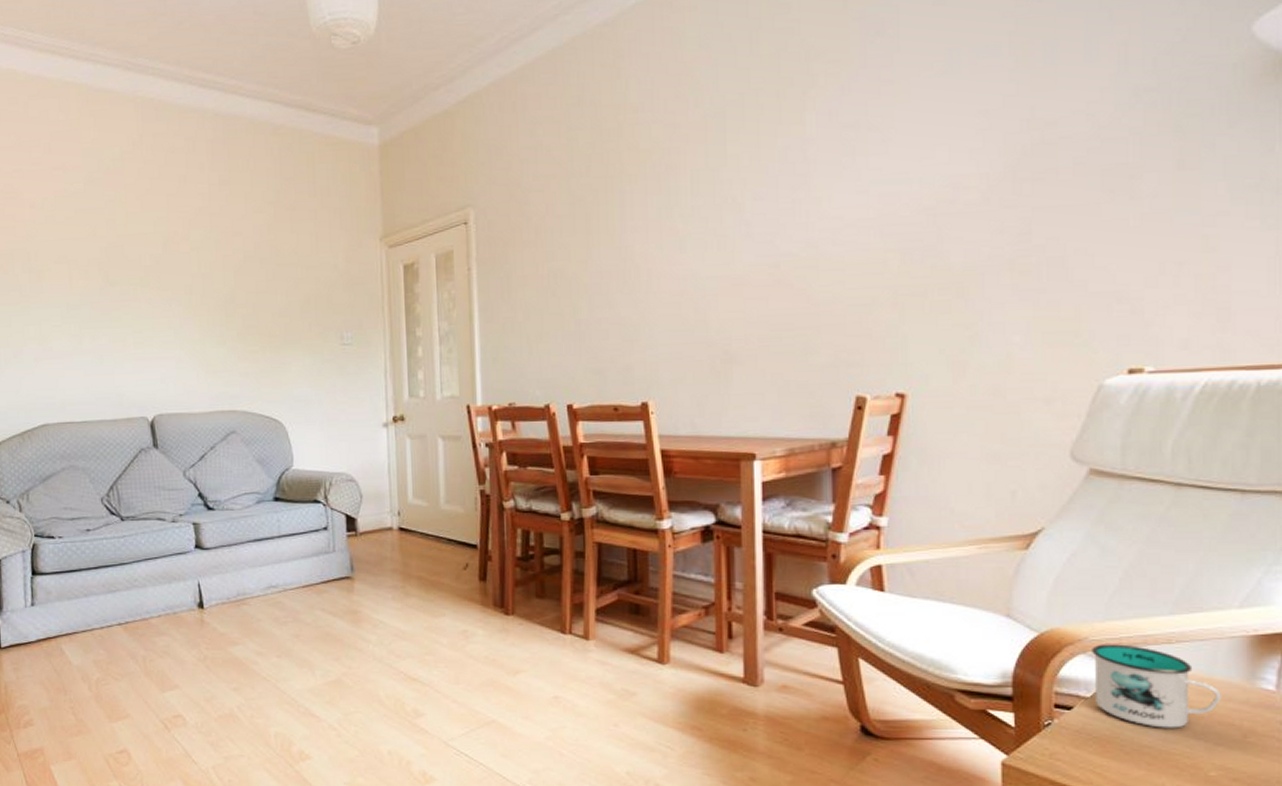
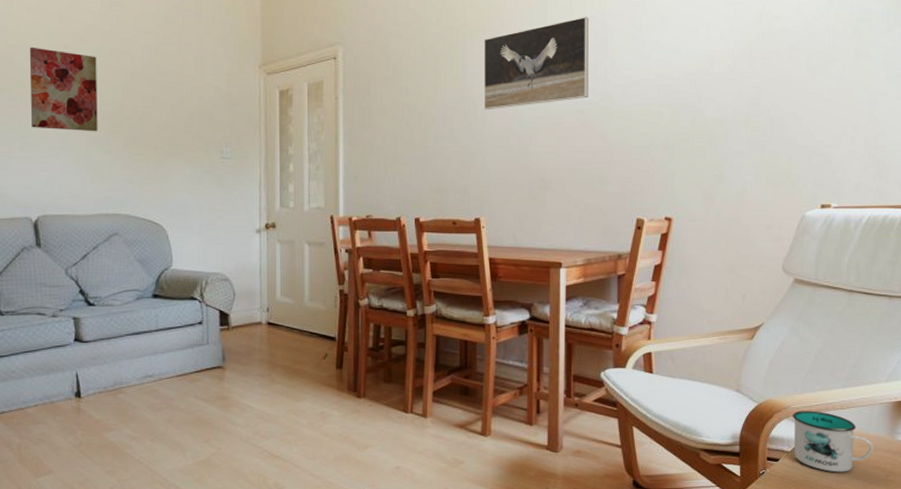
wall art: none [139,235,211,323] -> present [29,46,98,132]
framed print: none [646,146,785,272] -> present [484,16,589,110]

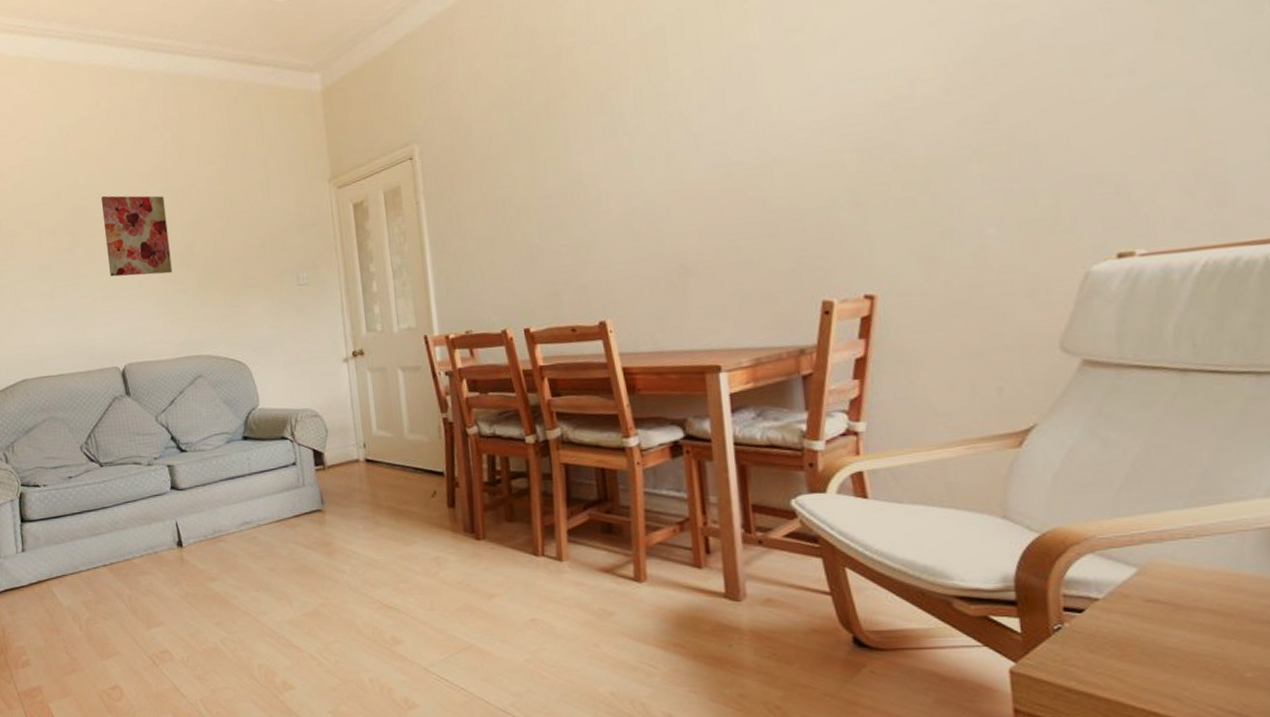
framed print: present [484,16,589,110] -> none [588,56,736,192]
mug: present [792,410,874,473] -> none [1100,541,1253,629]

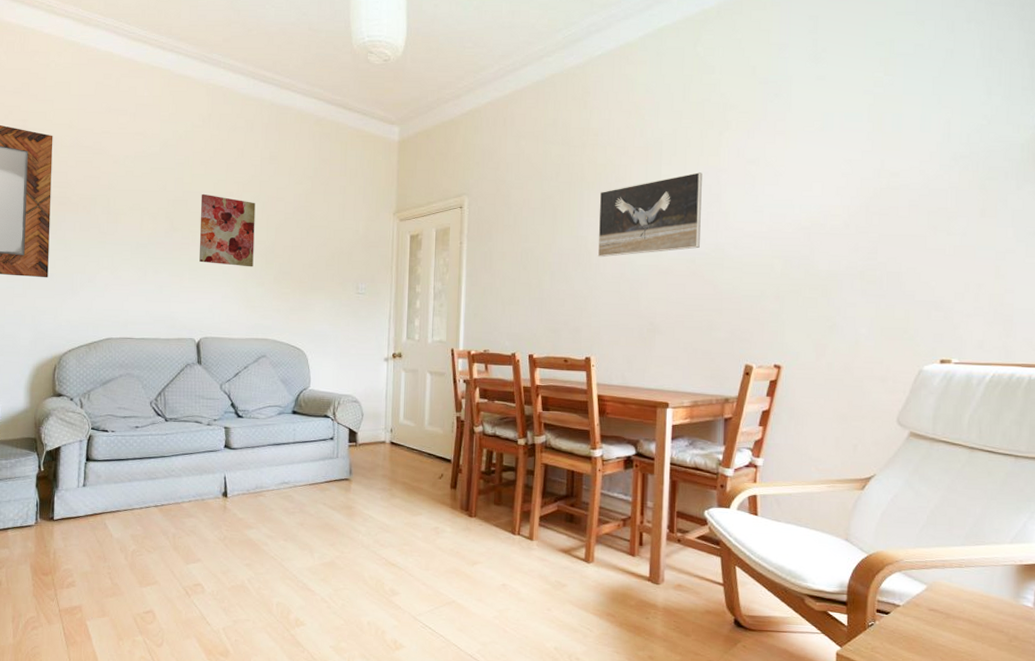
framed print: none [588,56,736,192] -> present [597,171,702,258]

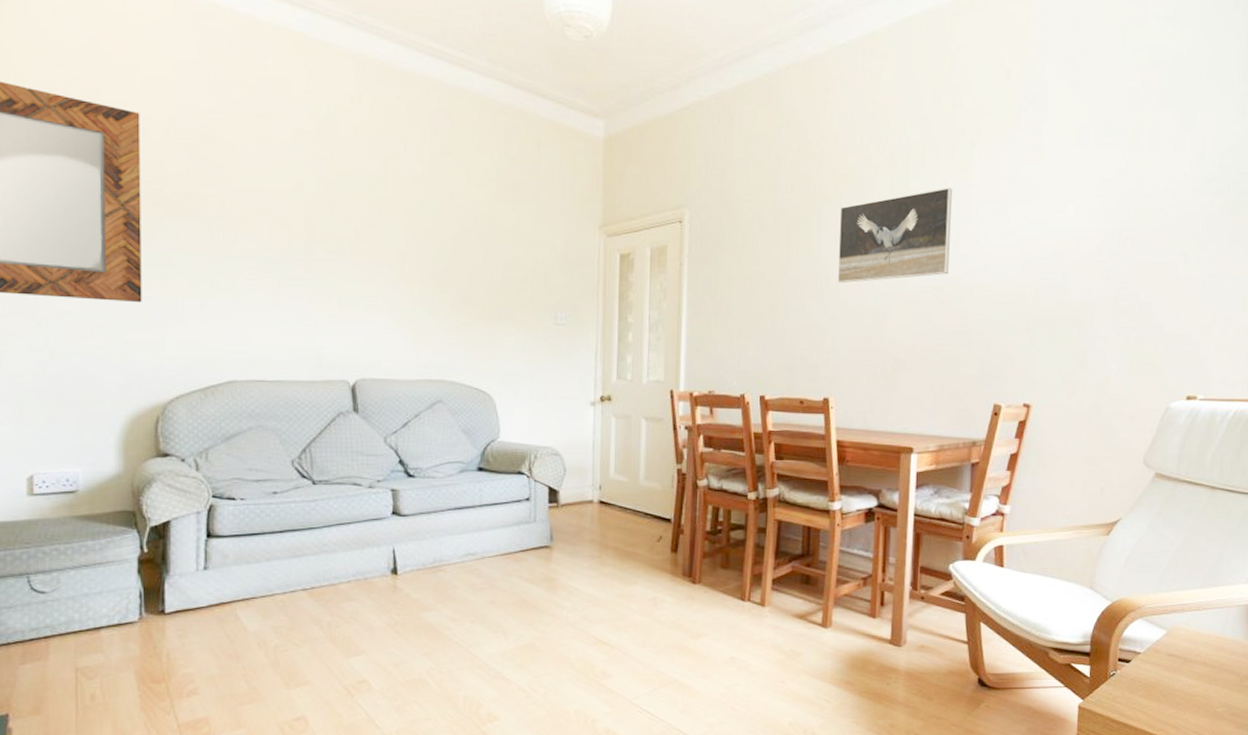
wall art: present [199,193,256,267] -> none [351,196,424,291]

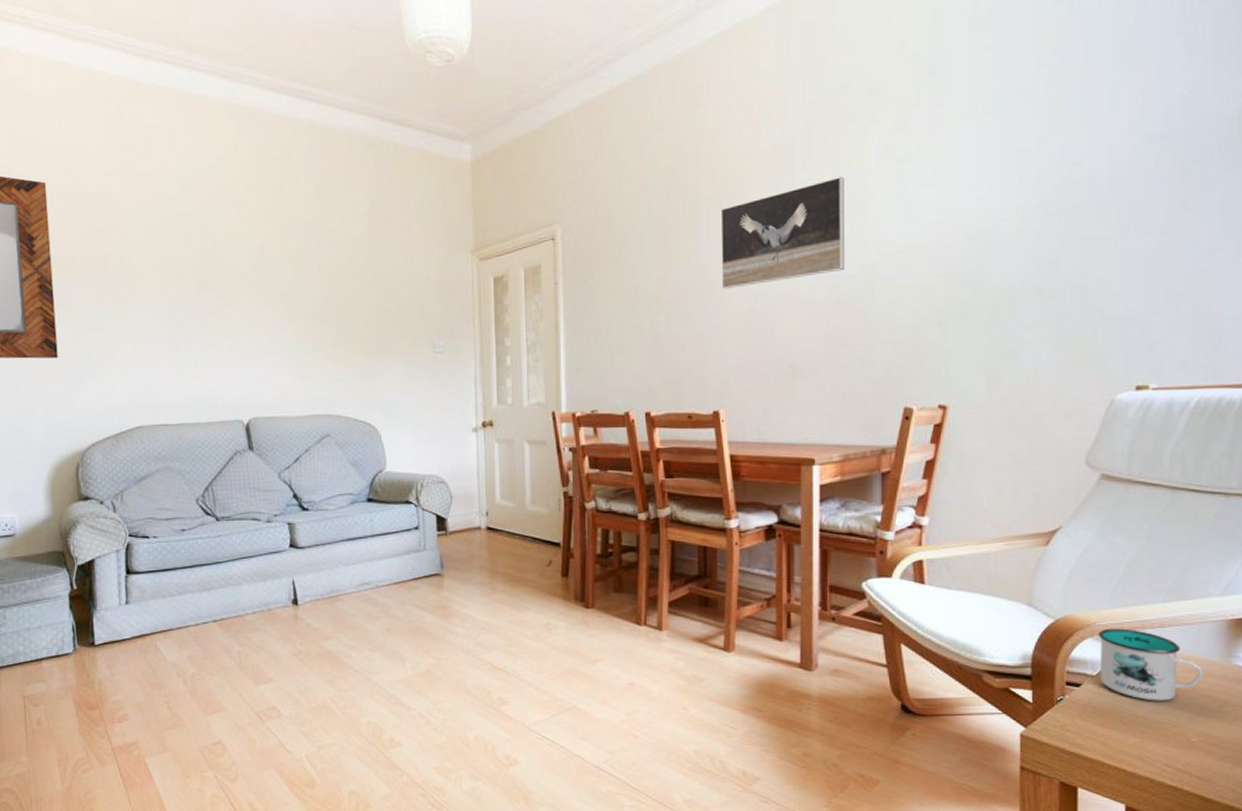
mug: none [1146,611,1229,676] -> present [1098,628,1203,701]

